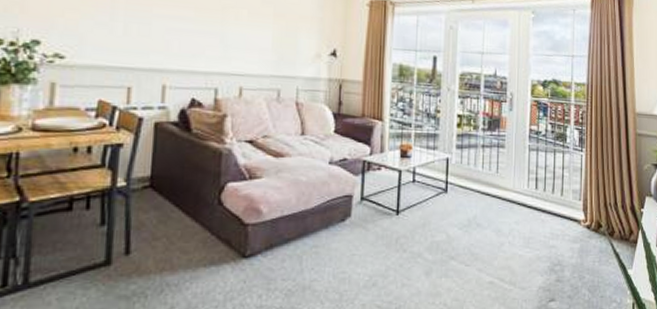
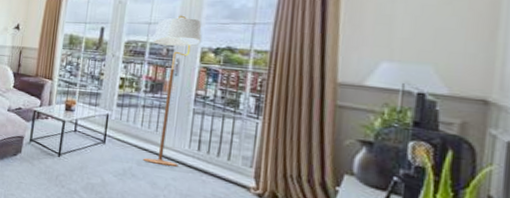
floor lamp: none [487,45,530,210] -> present [143,15,202,167]

